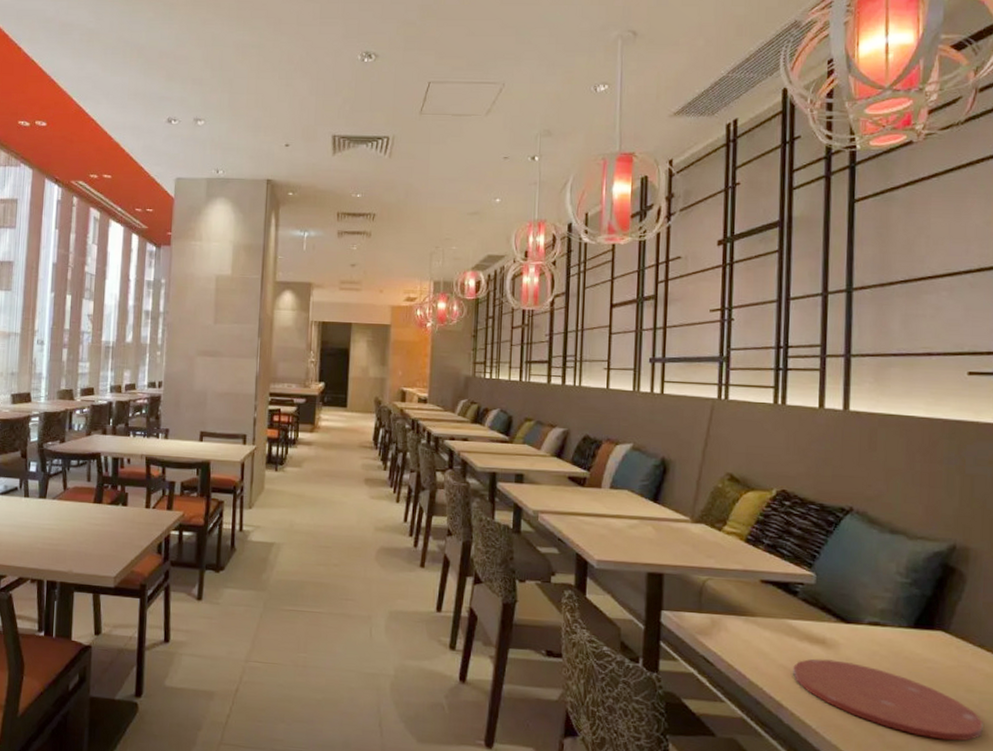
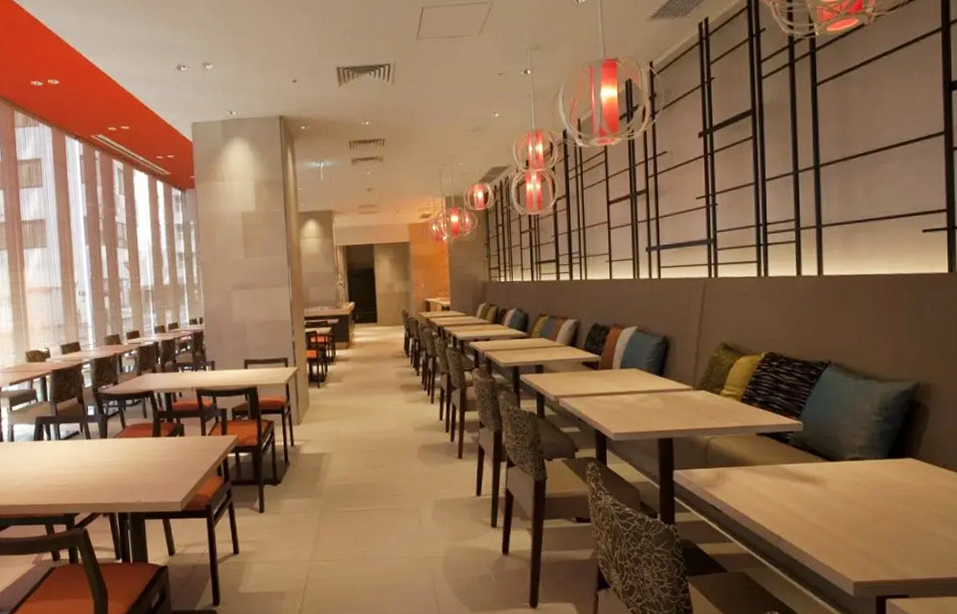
plate: present [793,658,983,741] -> none [789,494,949,550]

